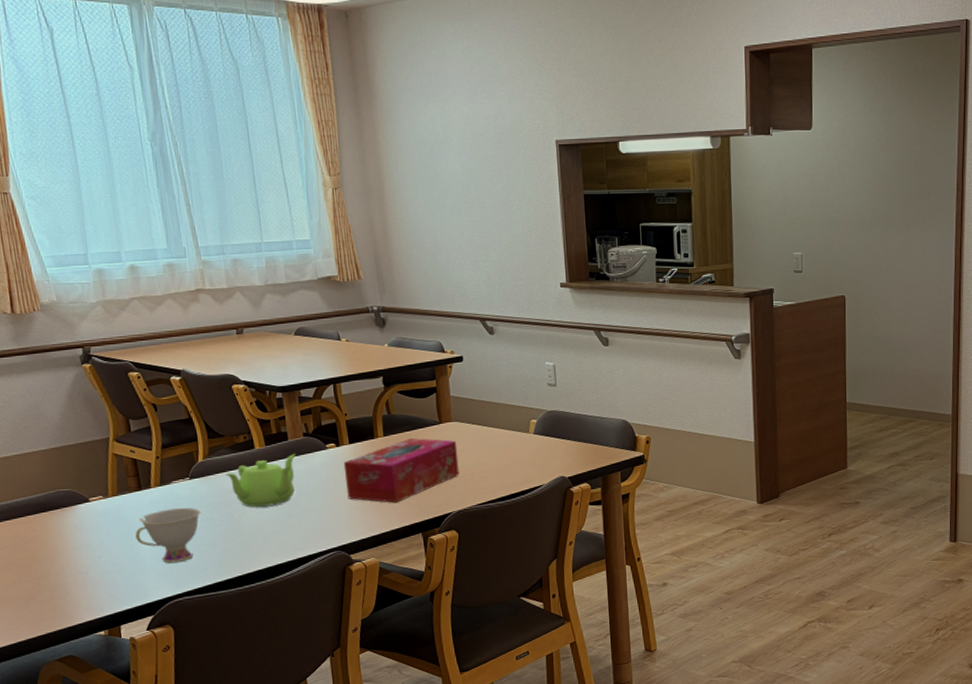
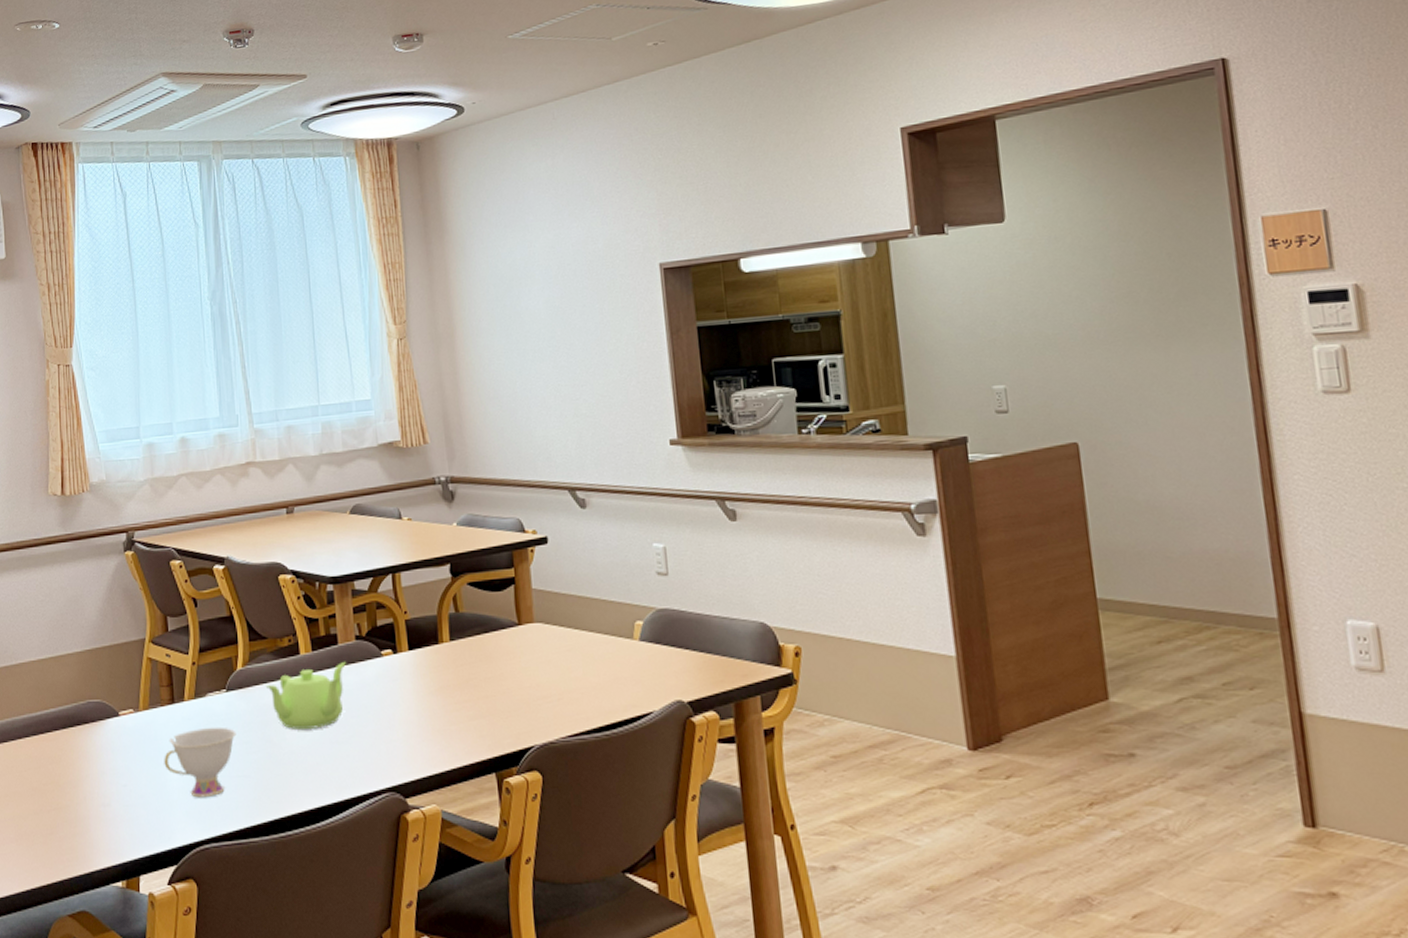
tissue box: present [343,438,460,503] -> none [401,644,544,730]

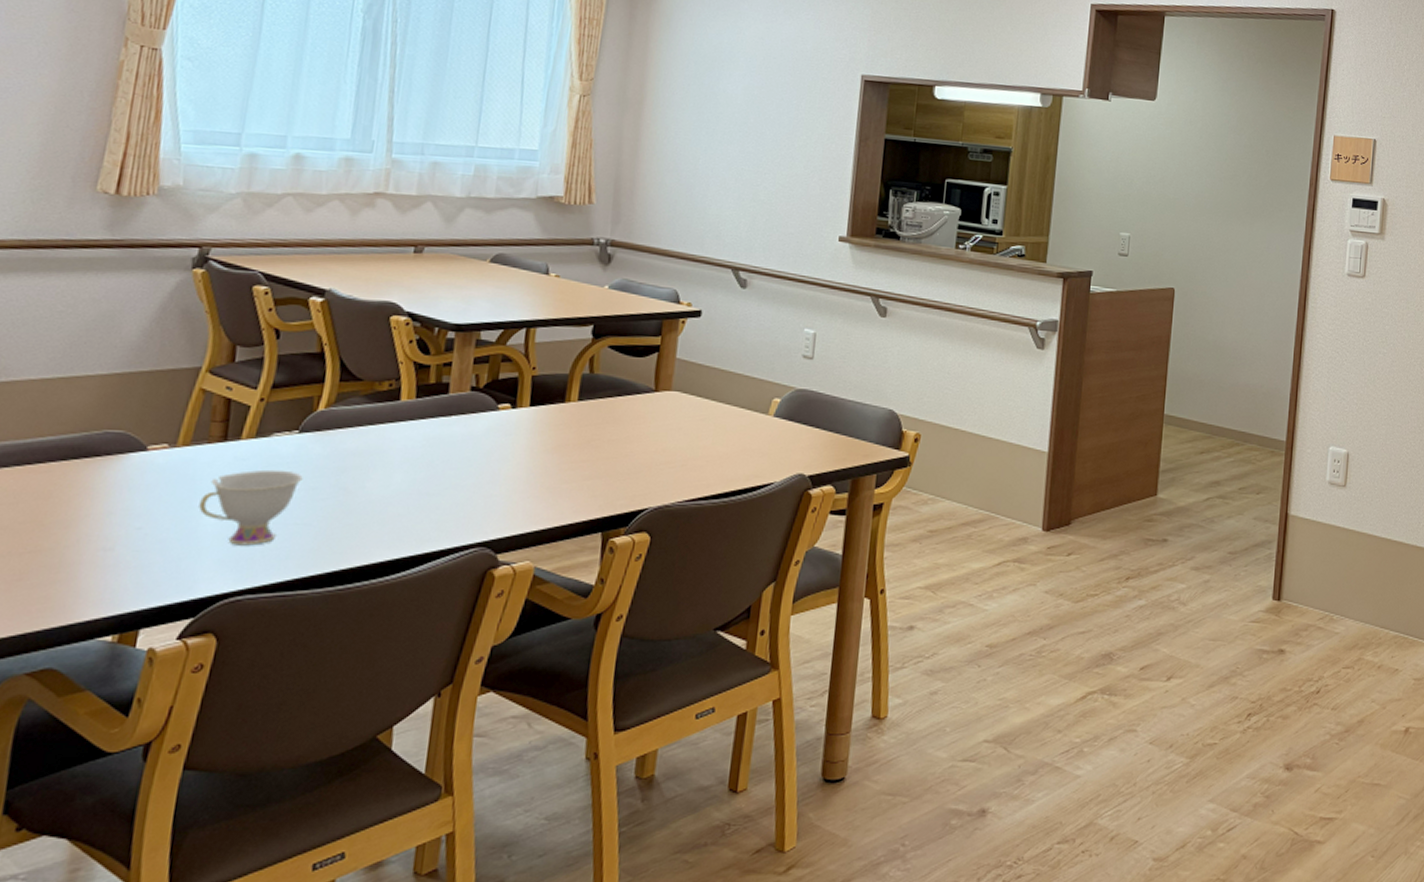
teapot: present [265,661,346,729] -> none [350,411,454,479]

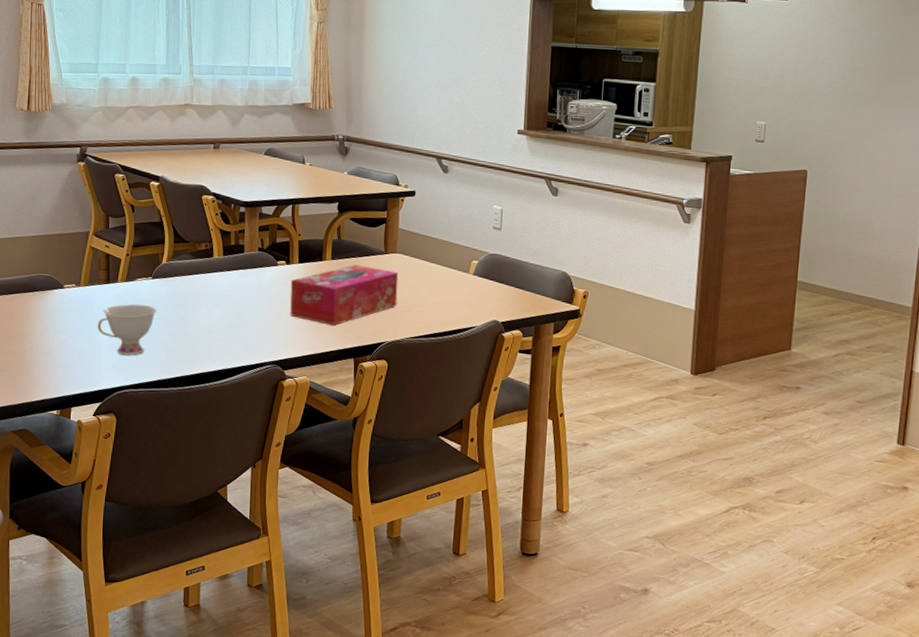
tissue box: none [511,407,673,489] -> present [290,265,399,326]

